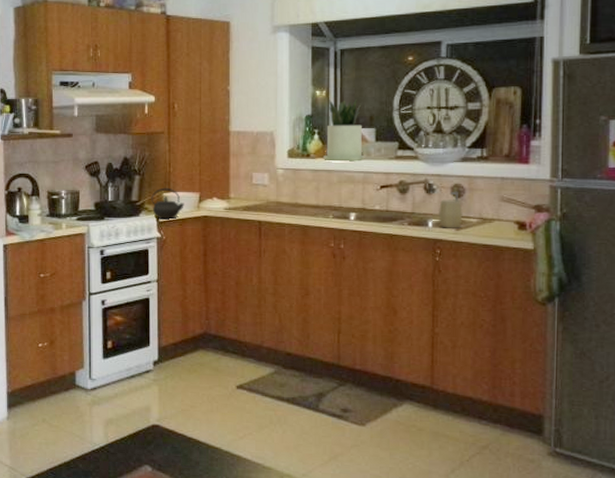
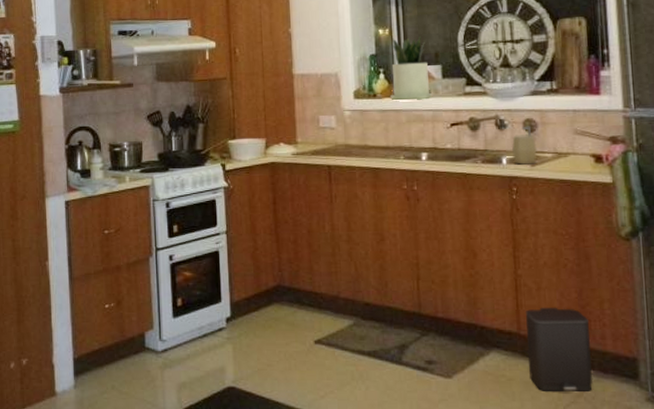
kettle: present [151,187,184,220] -> none [216,134,251,168]
pedal bin: none [438,365,500,444] -> present [526,308,593,391]

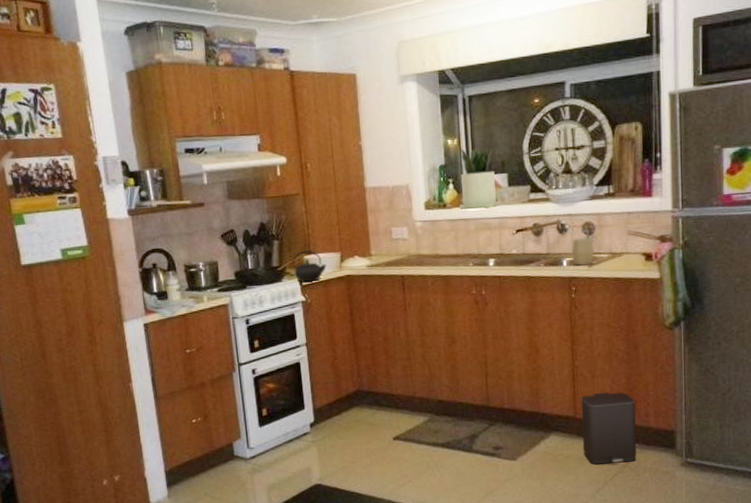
kettle: none [216,134,251,168] -> present [292,250,326,283]

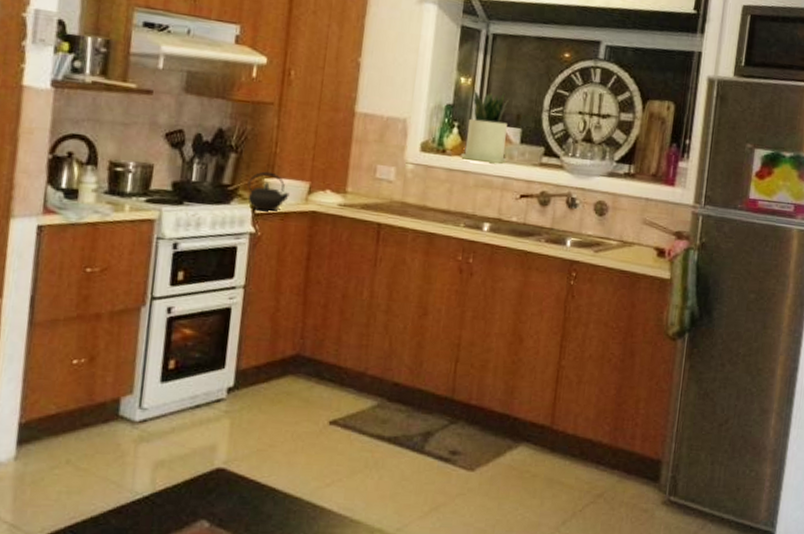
soap dispenser: present [572,229,594,266] -> none [578,208,604,250]
pedal bin: present [582,392,637,465] -> none [554,403,622,492]

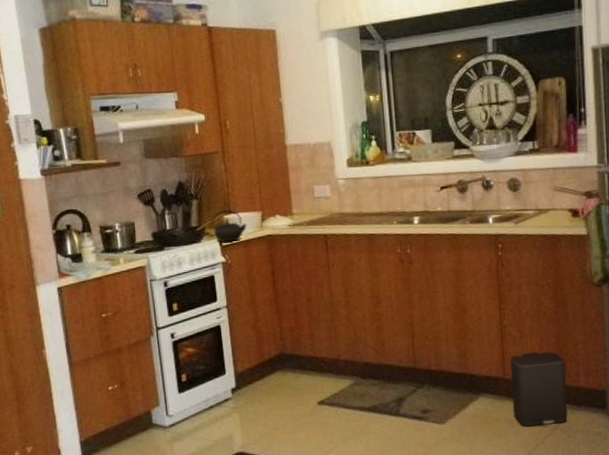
planter: present [461,89,509,164] -> none [383,101,423,167]
pedal bin: none [554,403,622,492] -> present [510,352,568,427]

